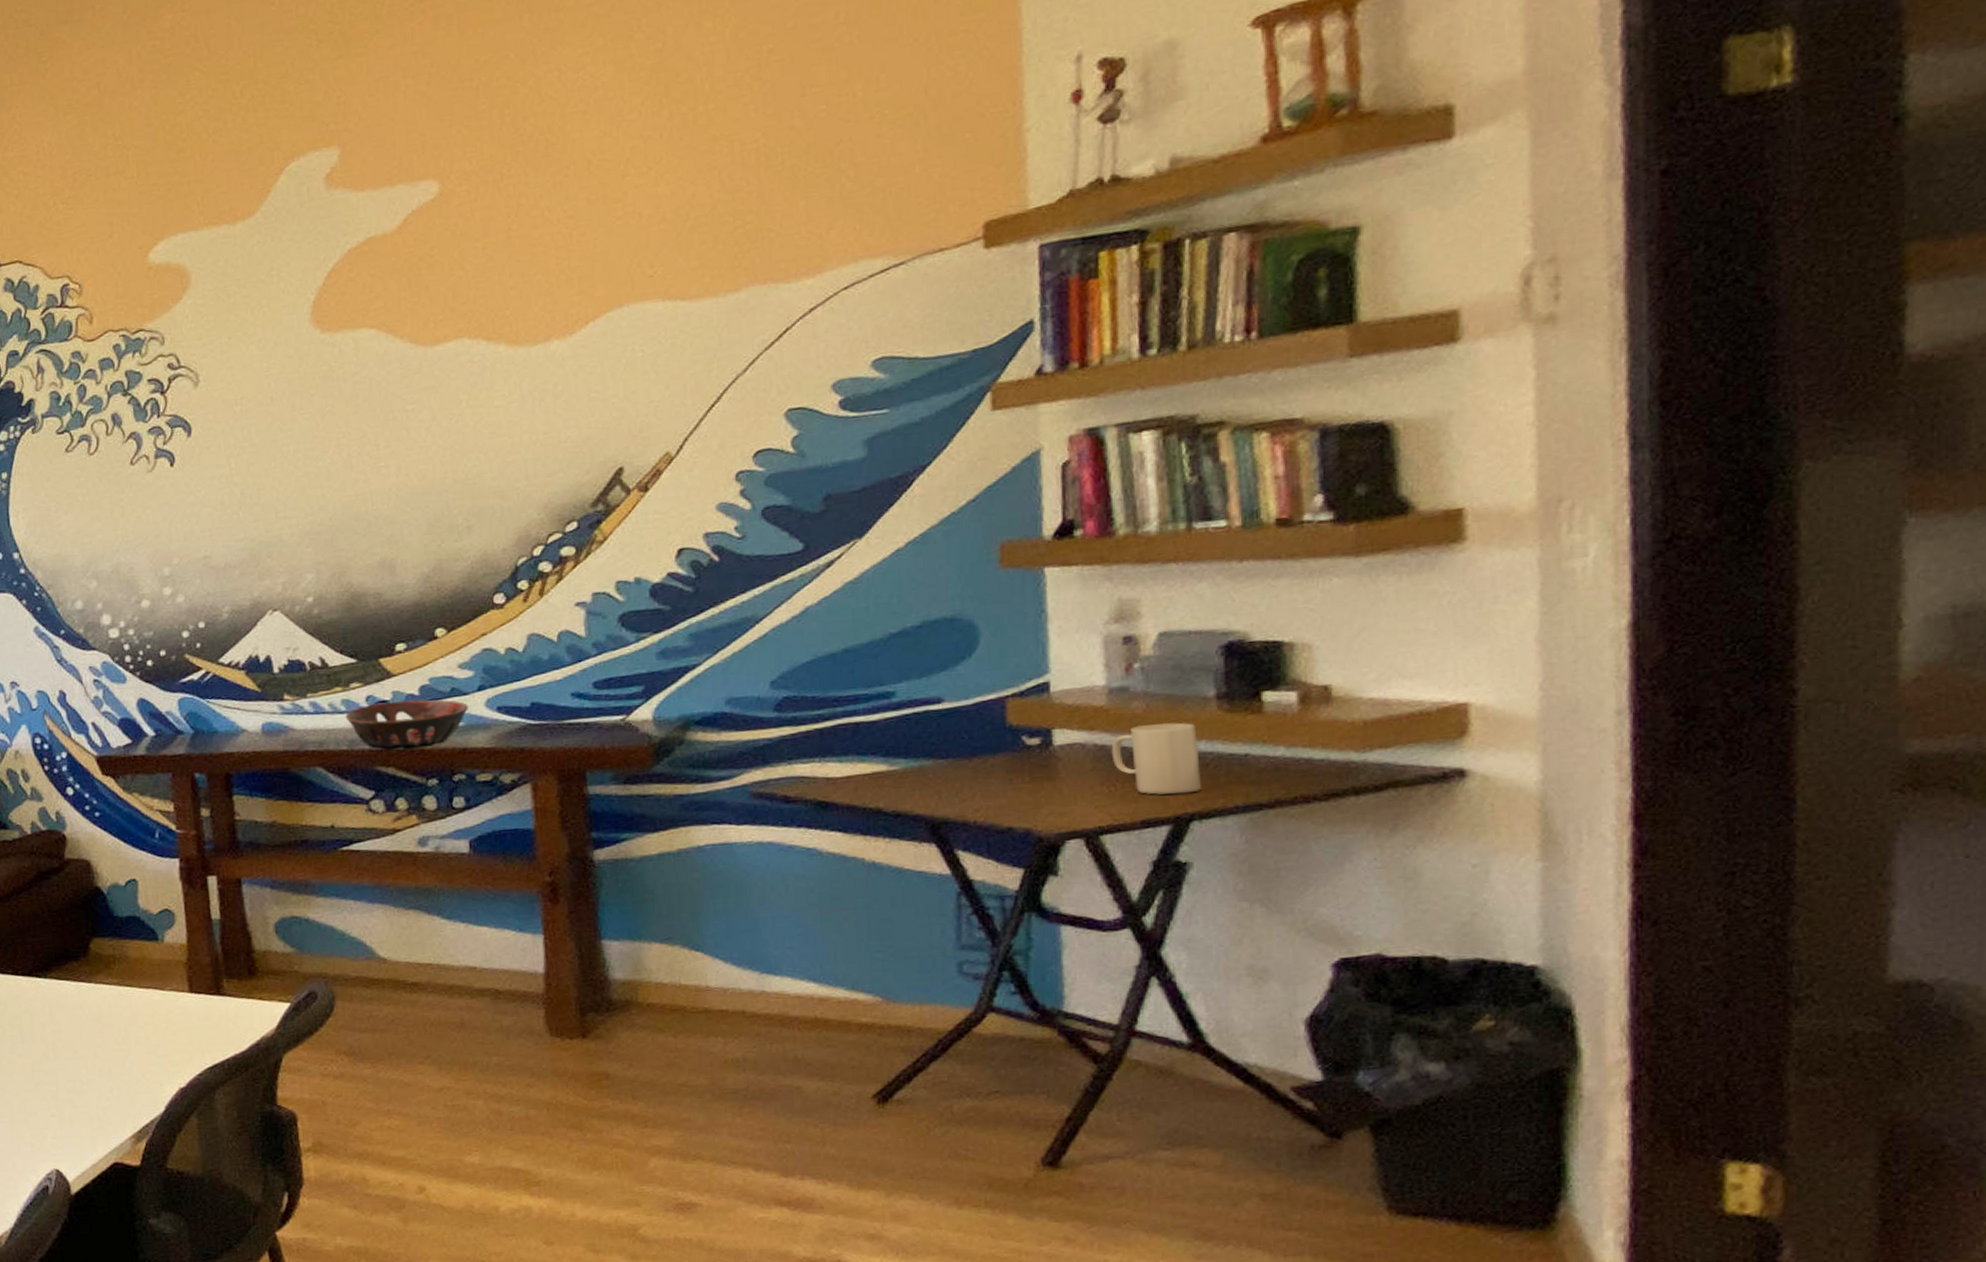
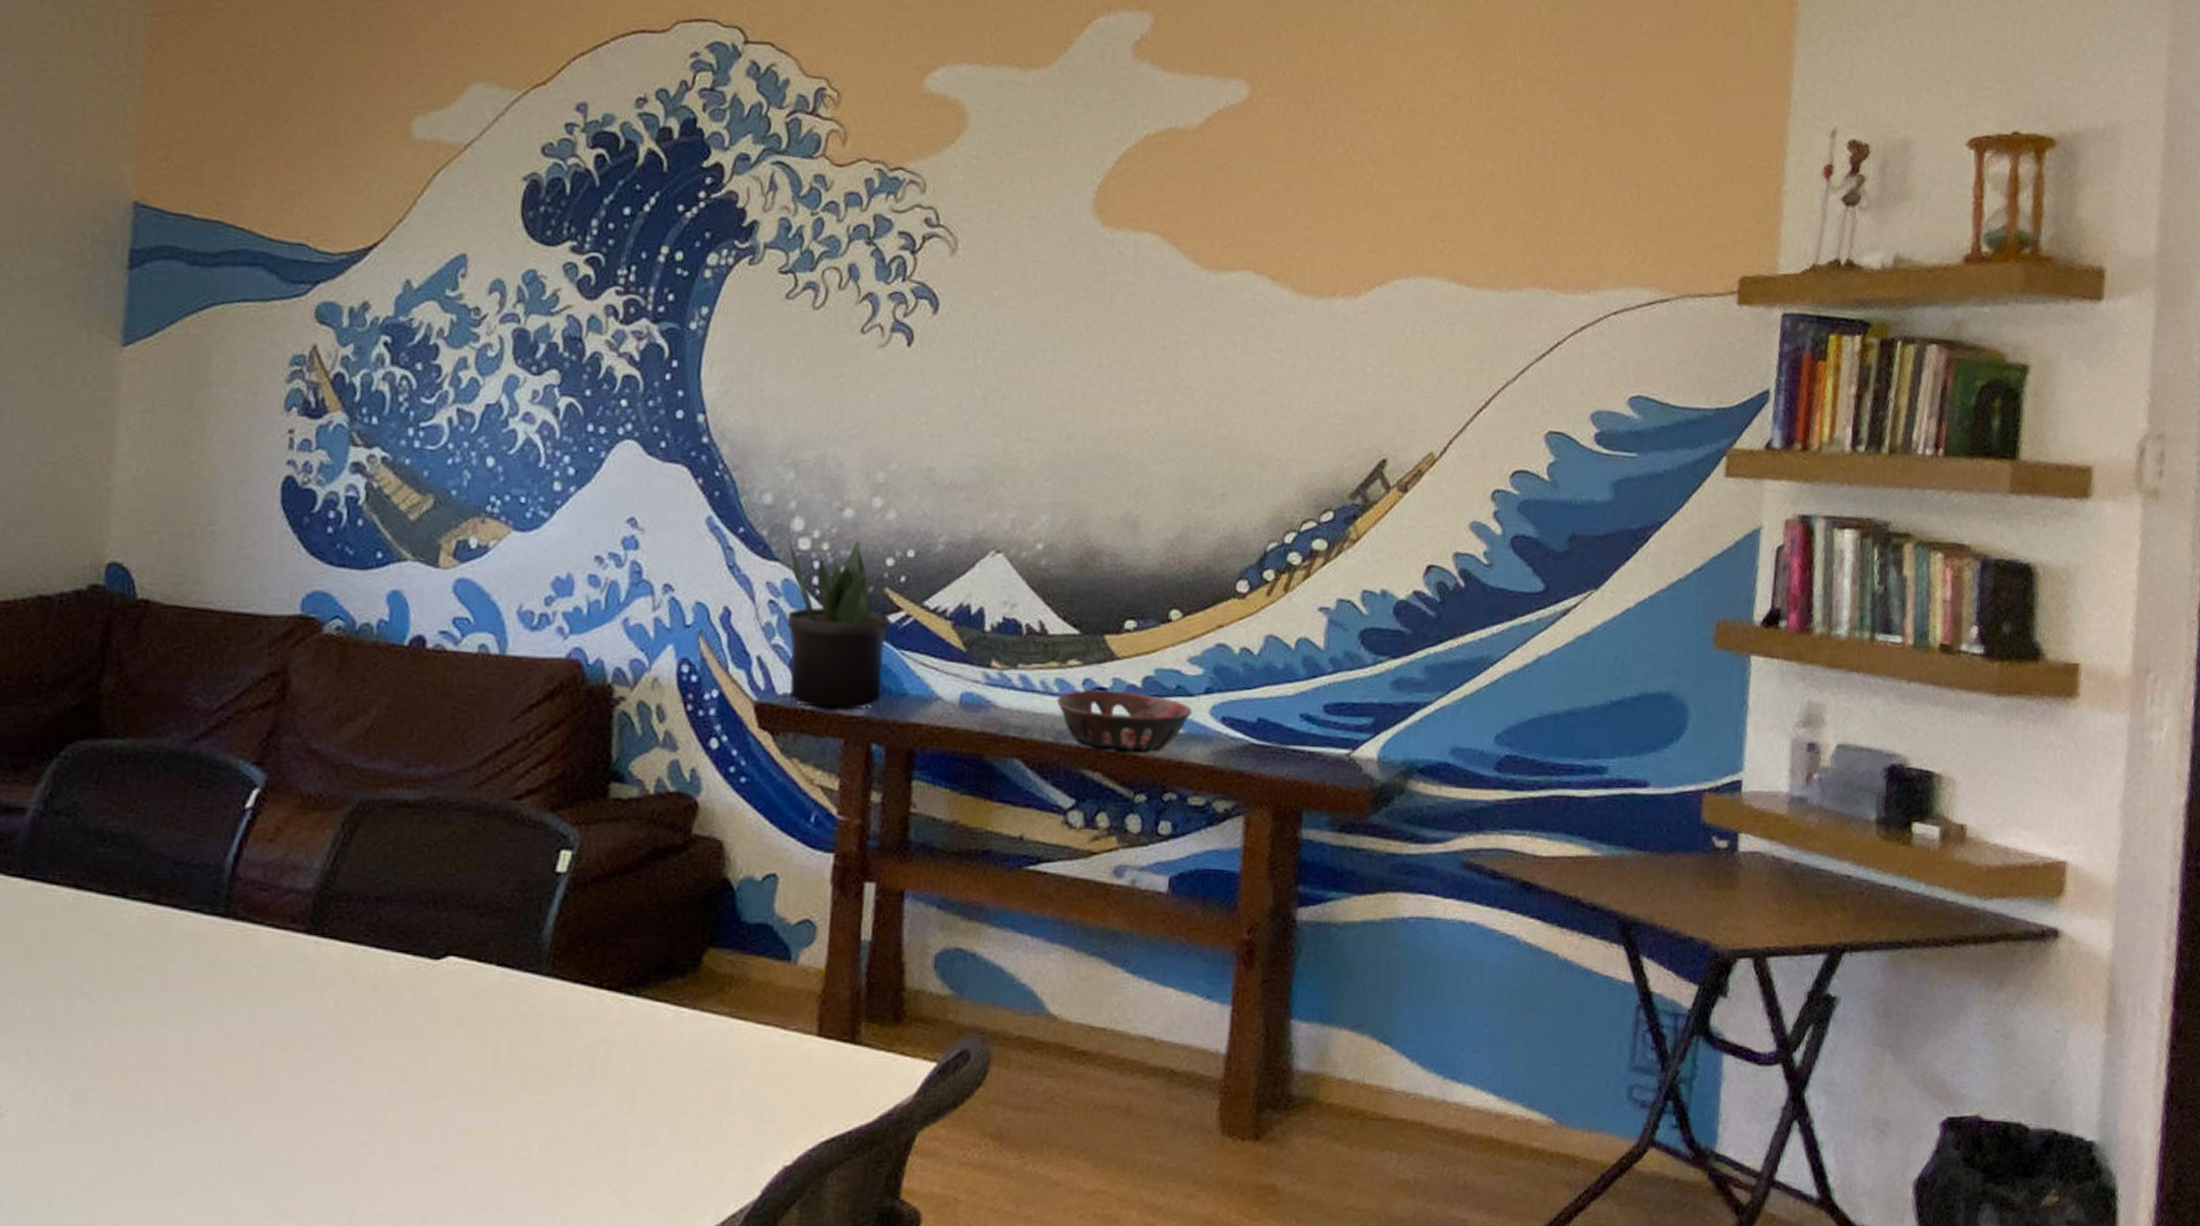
planter: none [101,623,196,753] -> present [786,539,889,710]
cup: present [1111,722,1201,795] -> none [1785,841,1857,922]

